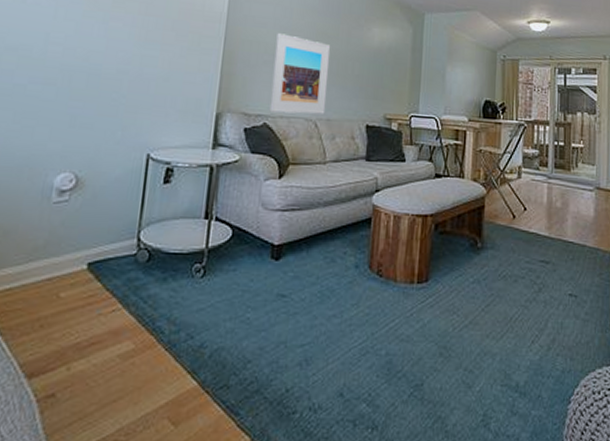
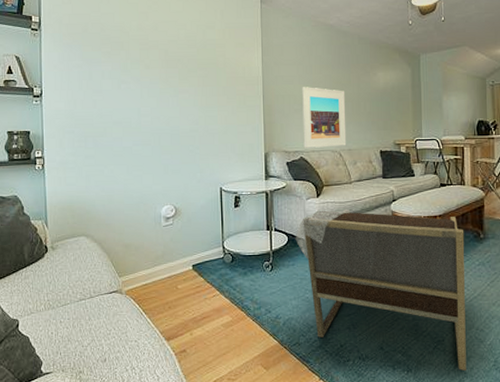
armchair: none [242,196,459,428] -> present [295,208,467,370]

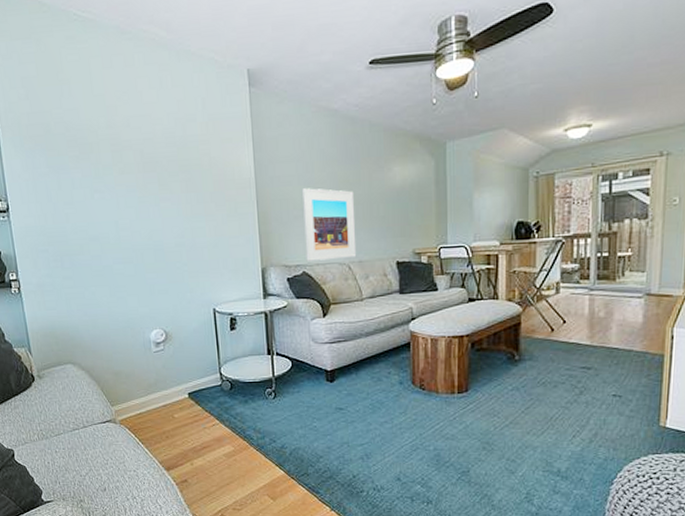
armchair: present [295,208,467,370] -> none [299,329,496,503]

